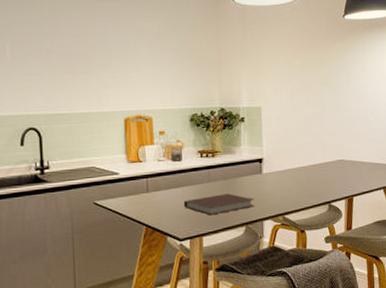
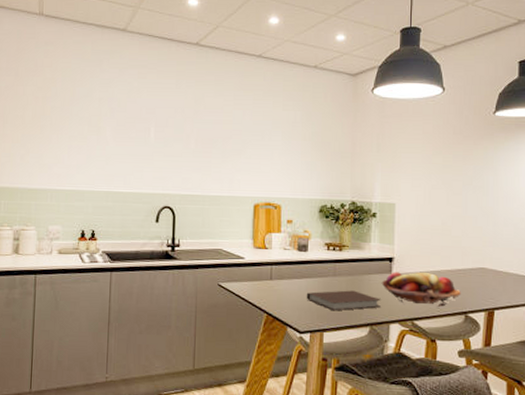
fruit basket: none [253,169,324,200] -> present [381,272,461,307]

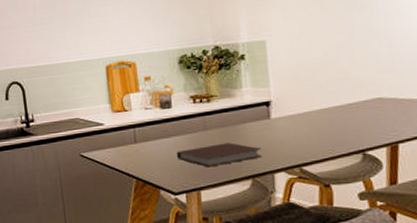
fruit basket: present [381,272,461,307] -> none [259,112,356,149]

